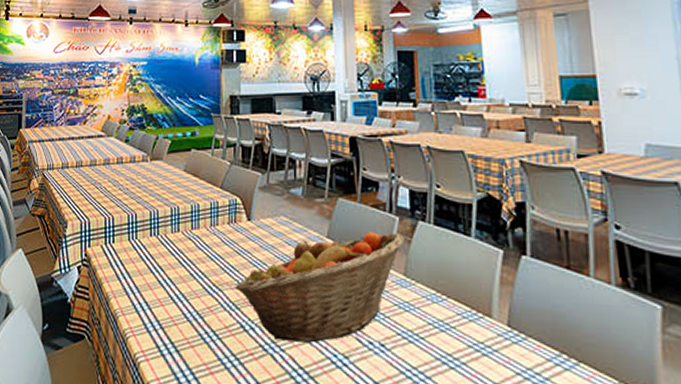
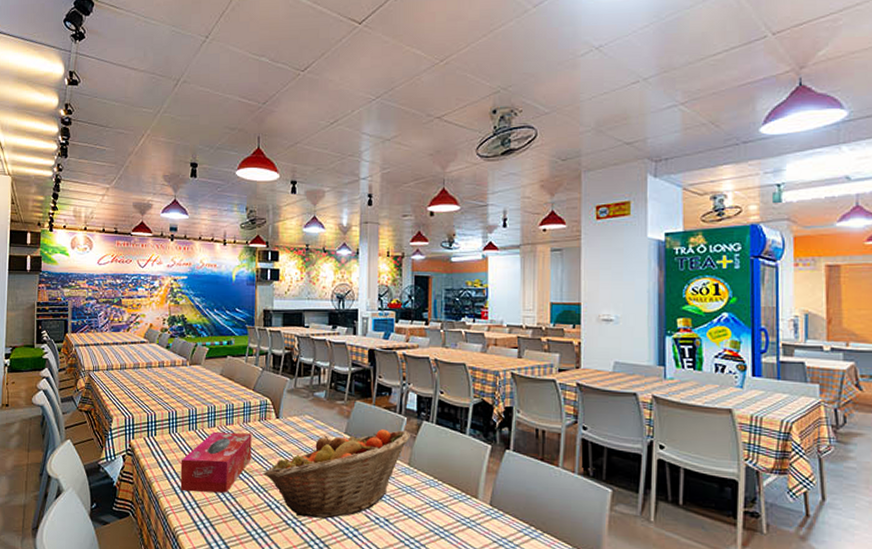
tissue box: none [141,237,221,311] -> present [180,431,252,493]

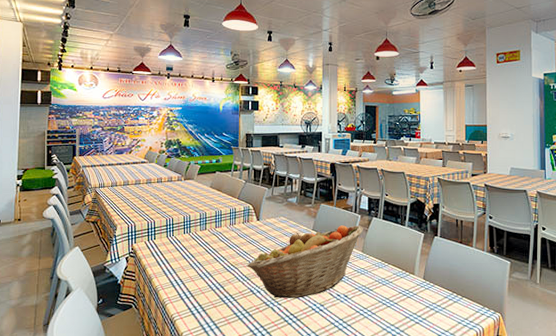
tissue box: present [180,431,252,493] -> none [177,233,237,284]

